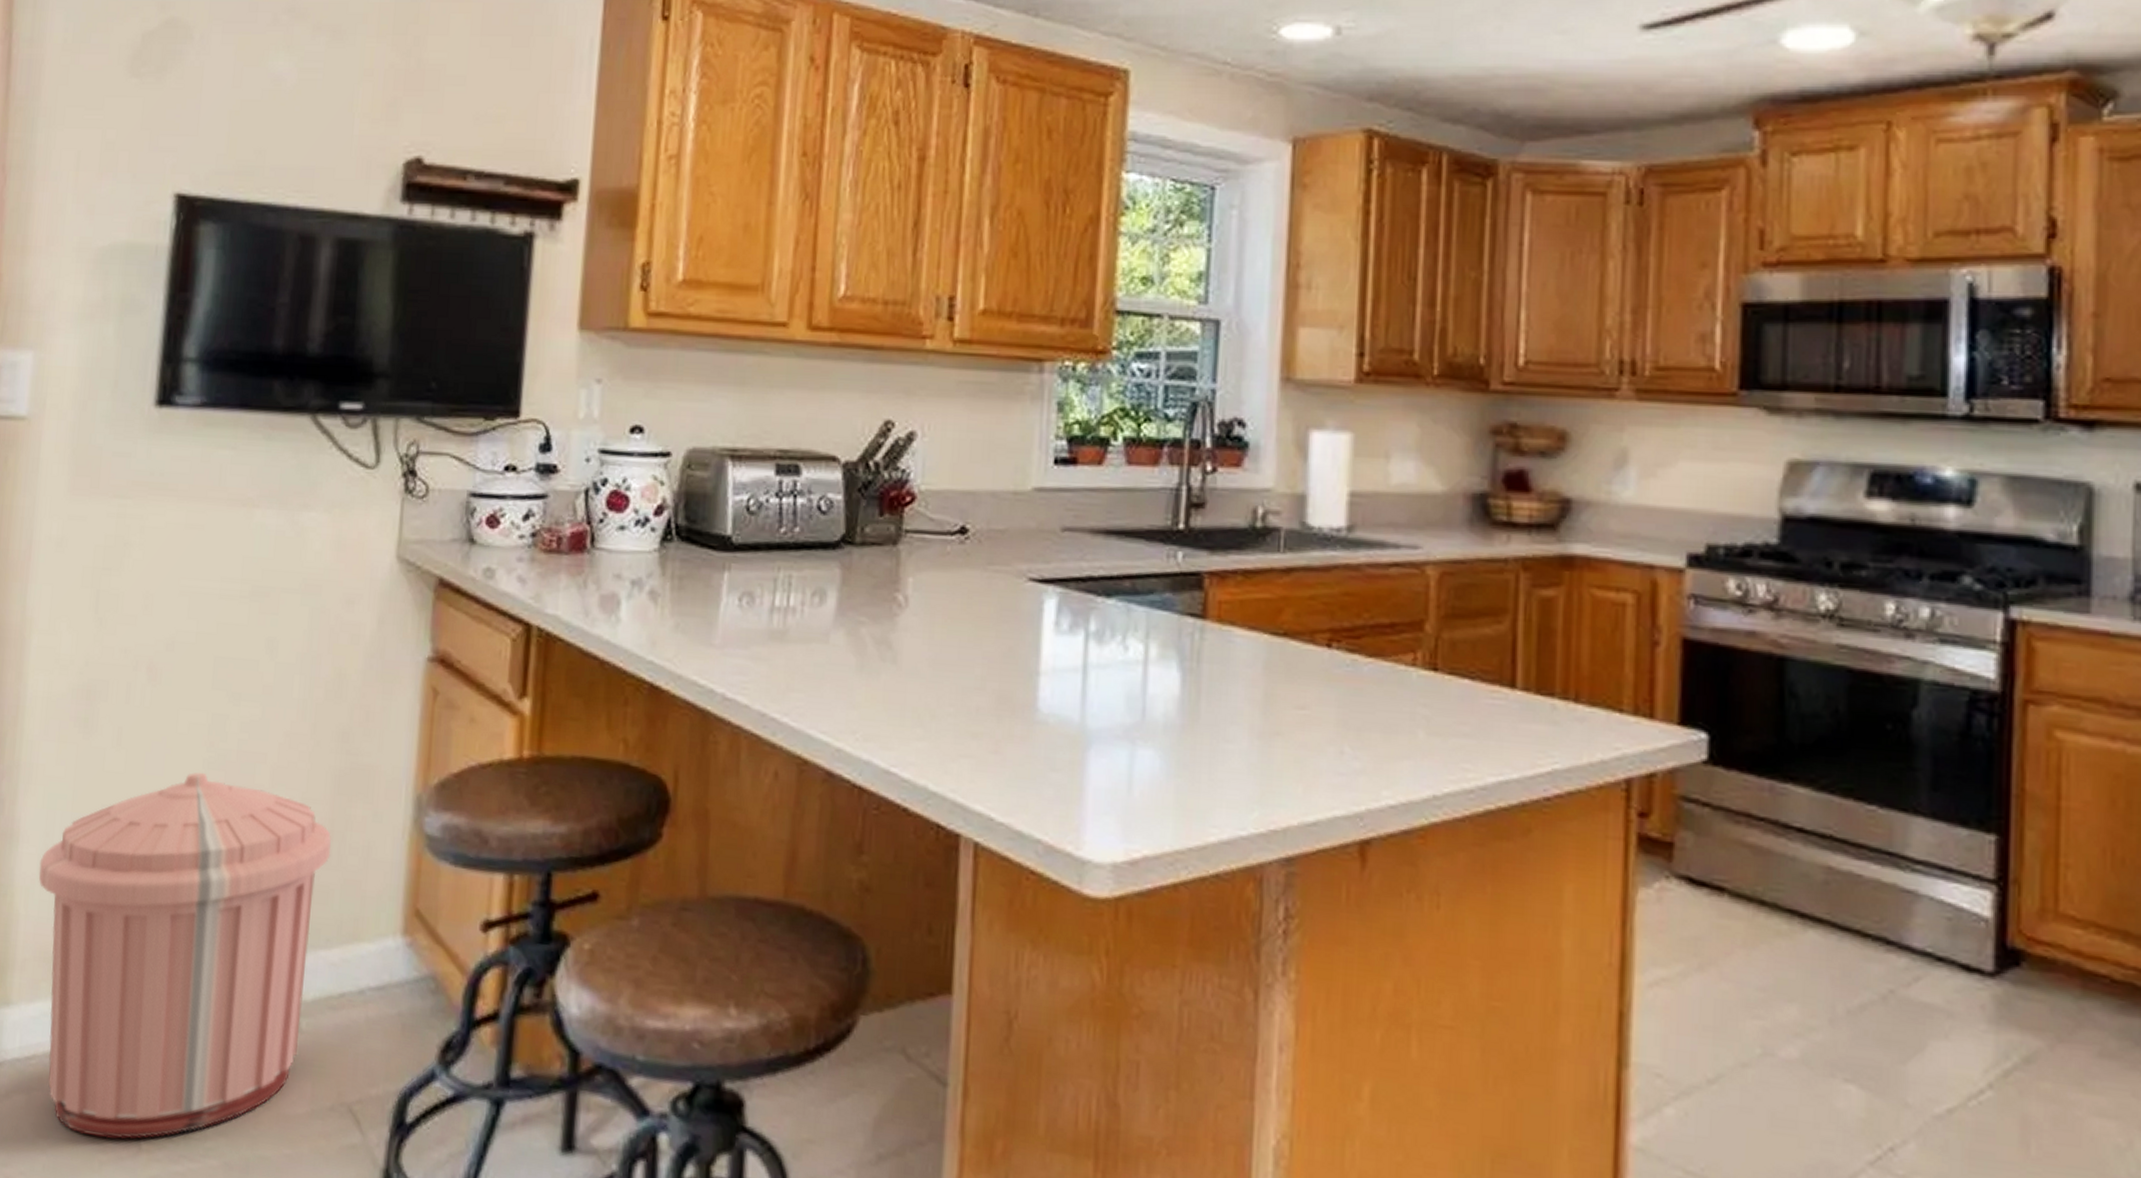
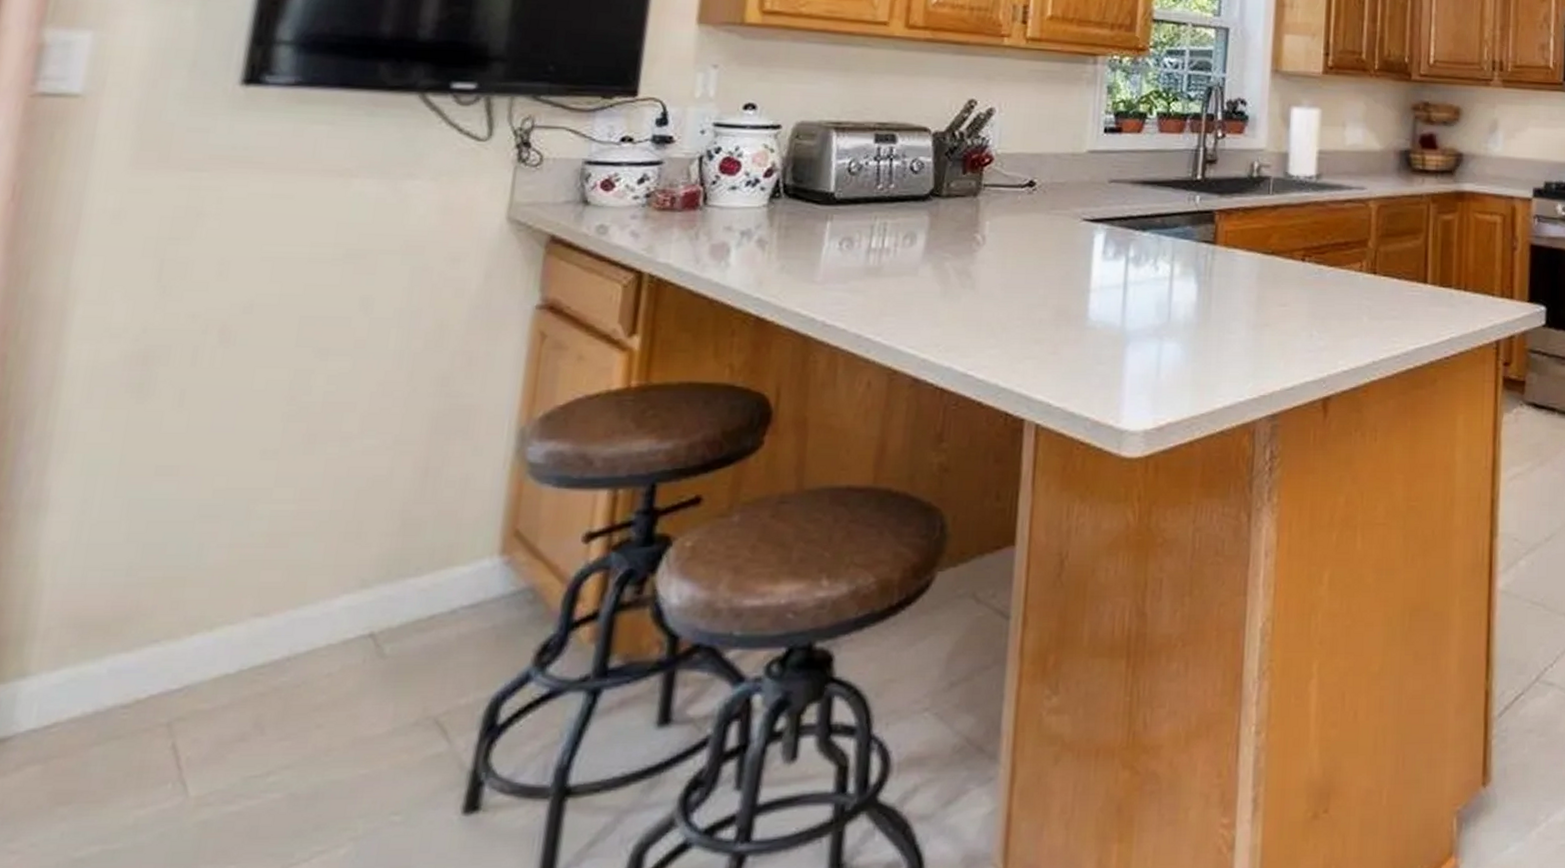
trash can: present [38,772,332,1139] -> none [71,425,426,793]

